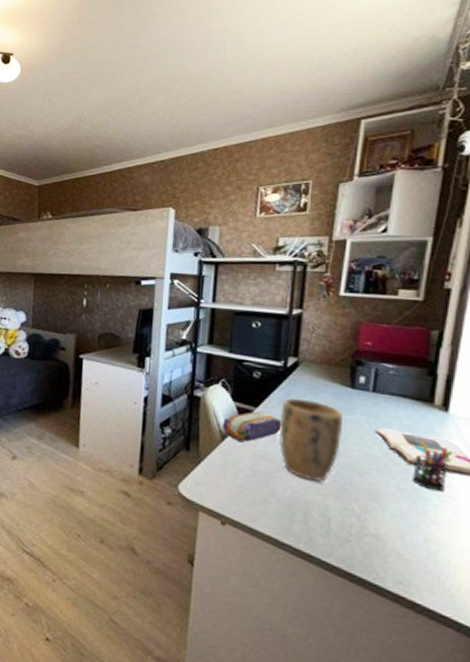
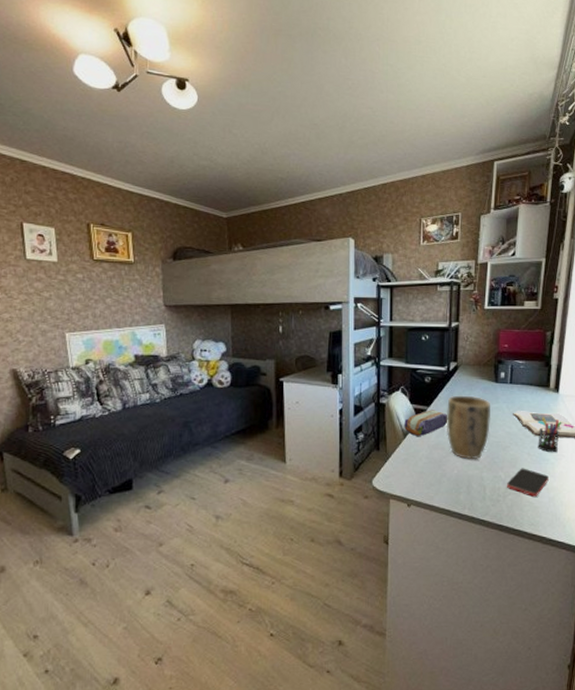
smartphone: none [363,504,428,546] -> present [507,468,549,497]

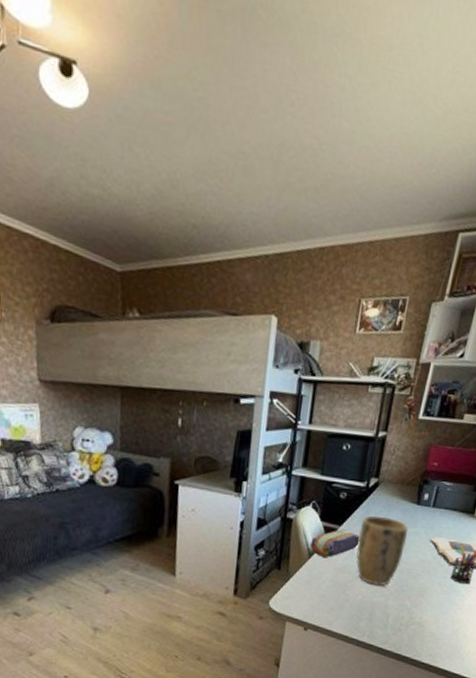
smartphone: present [507,468,549,497] -> none [411,598,456,628]

